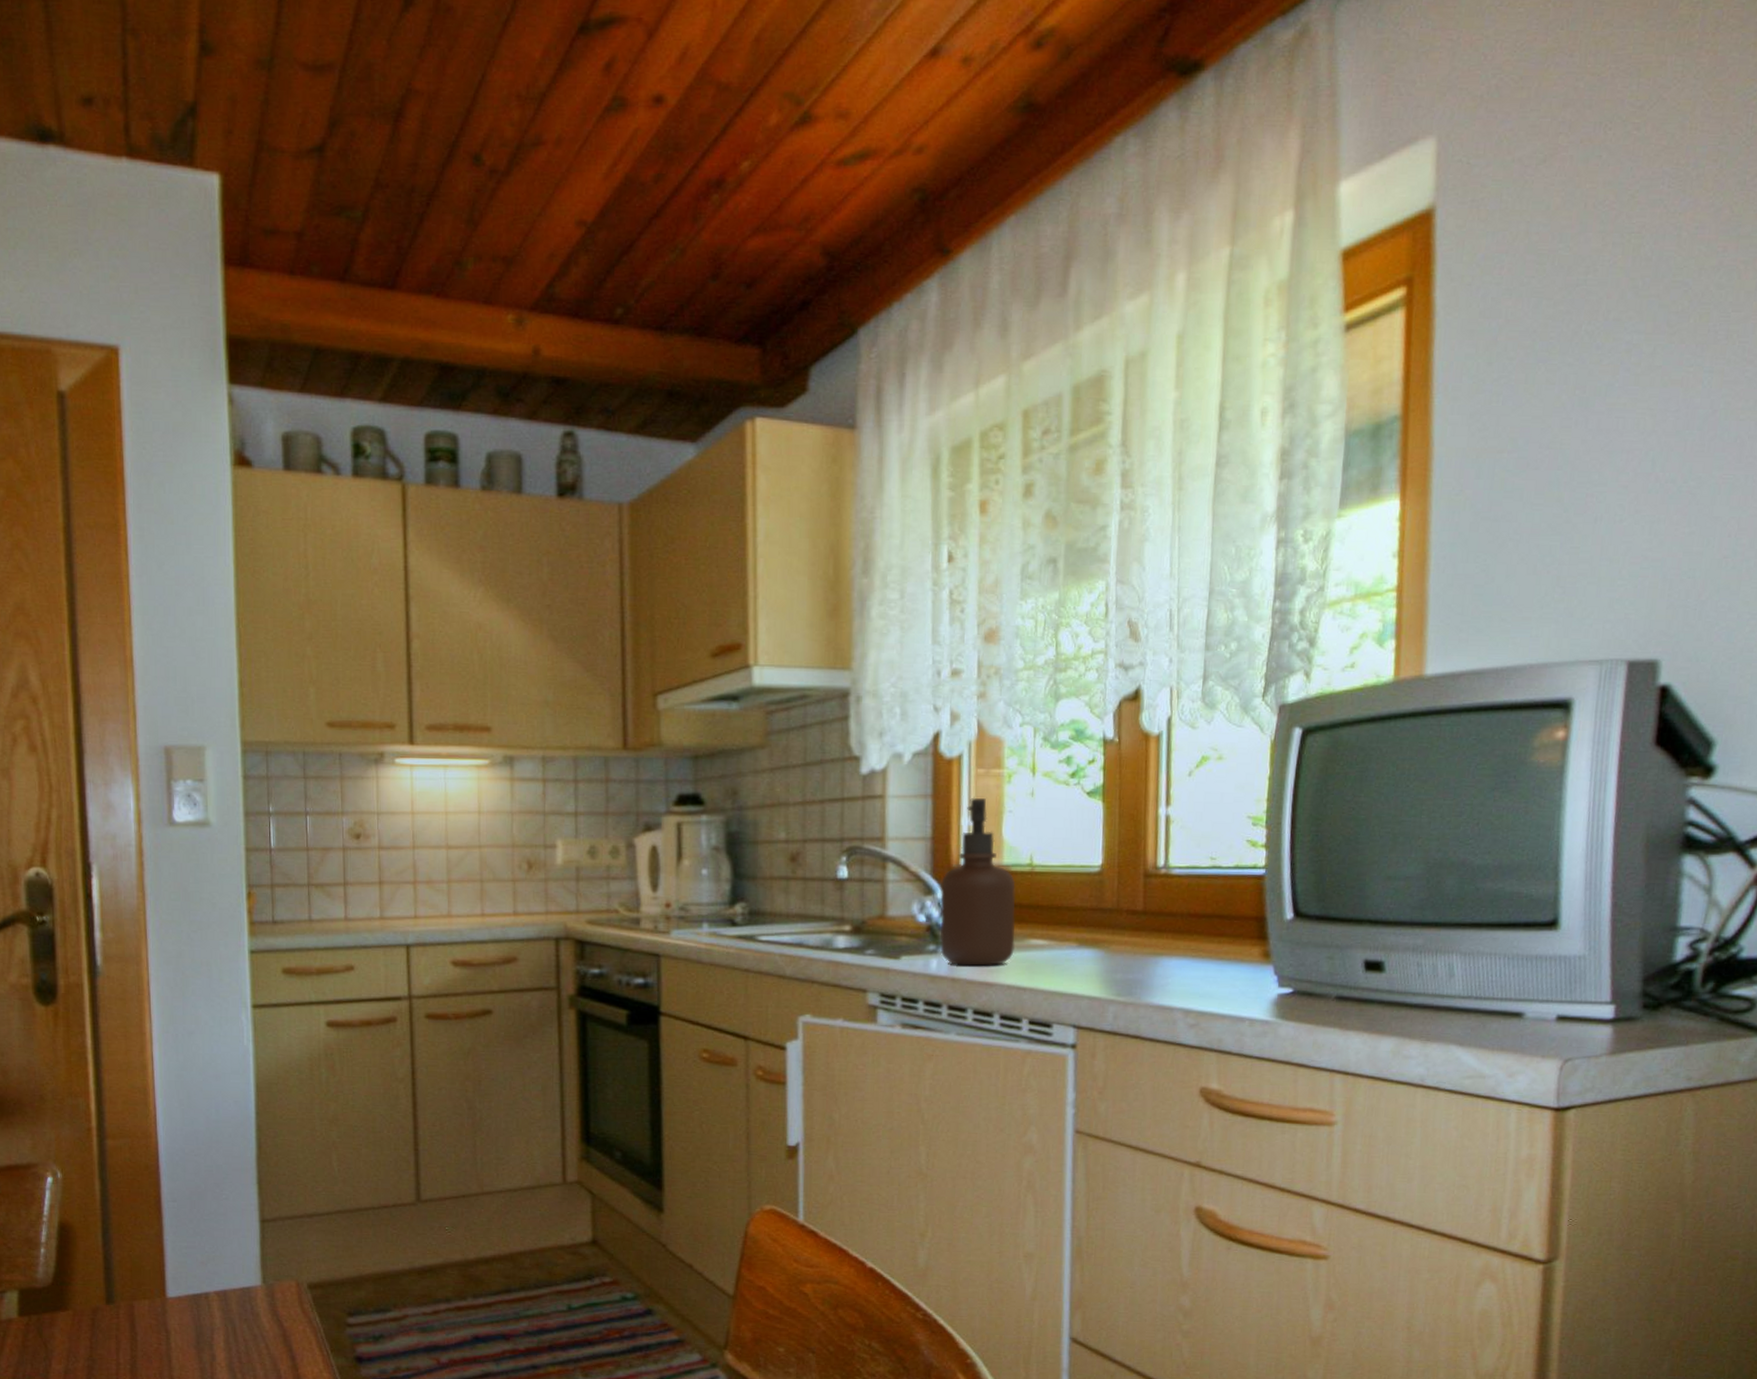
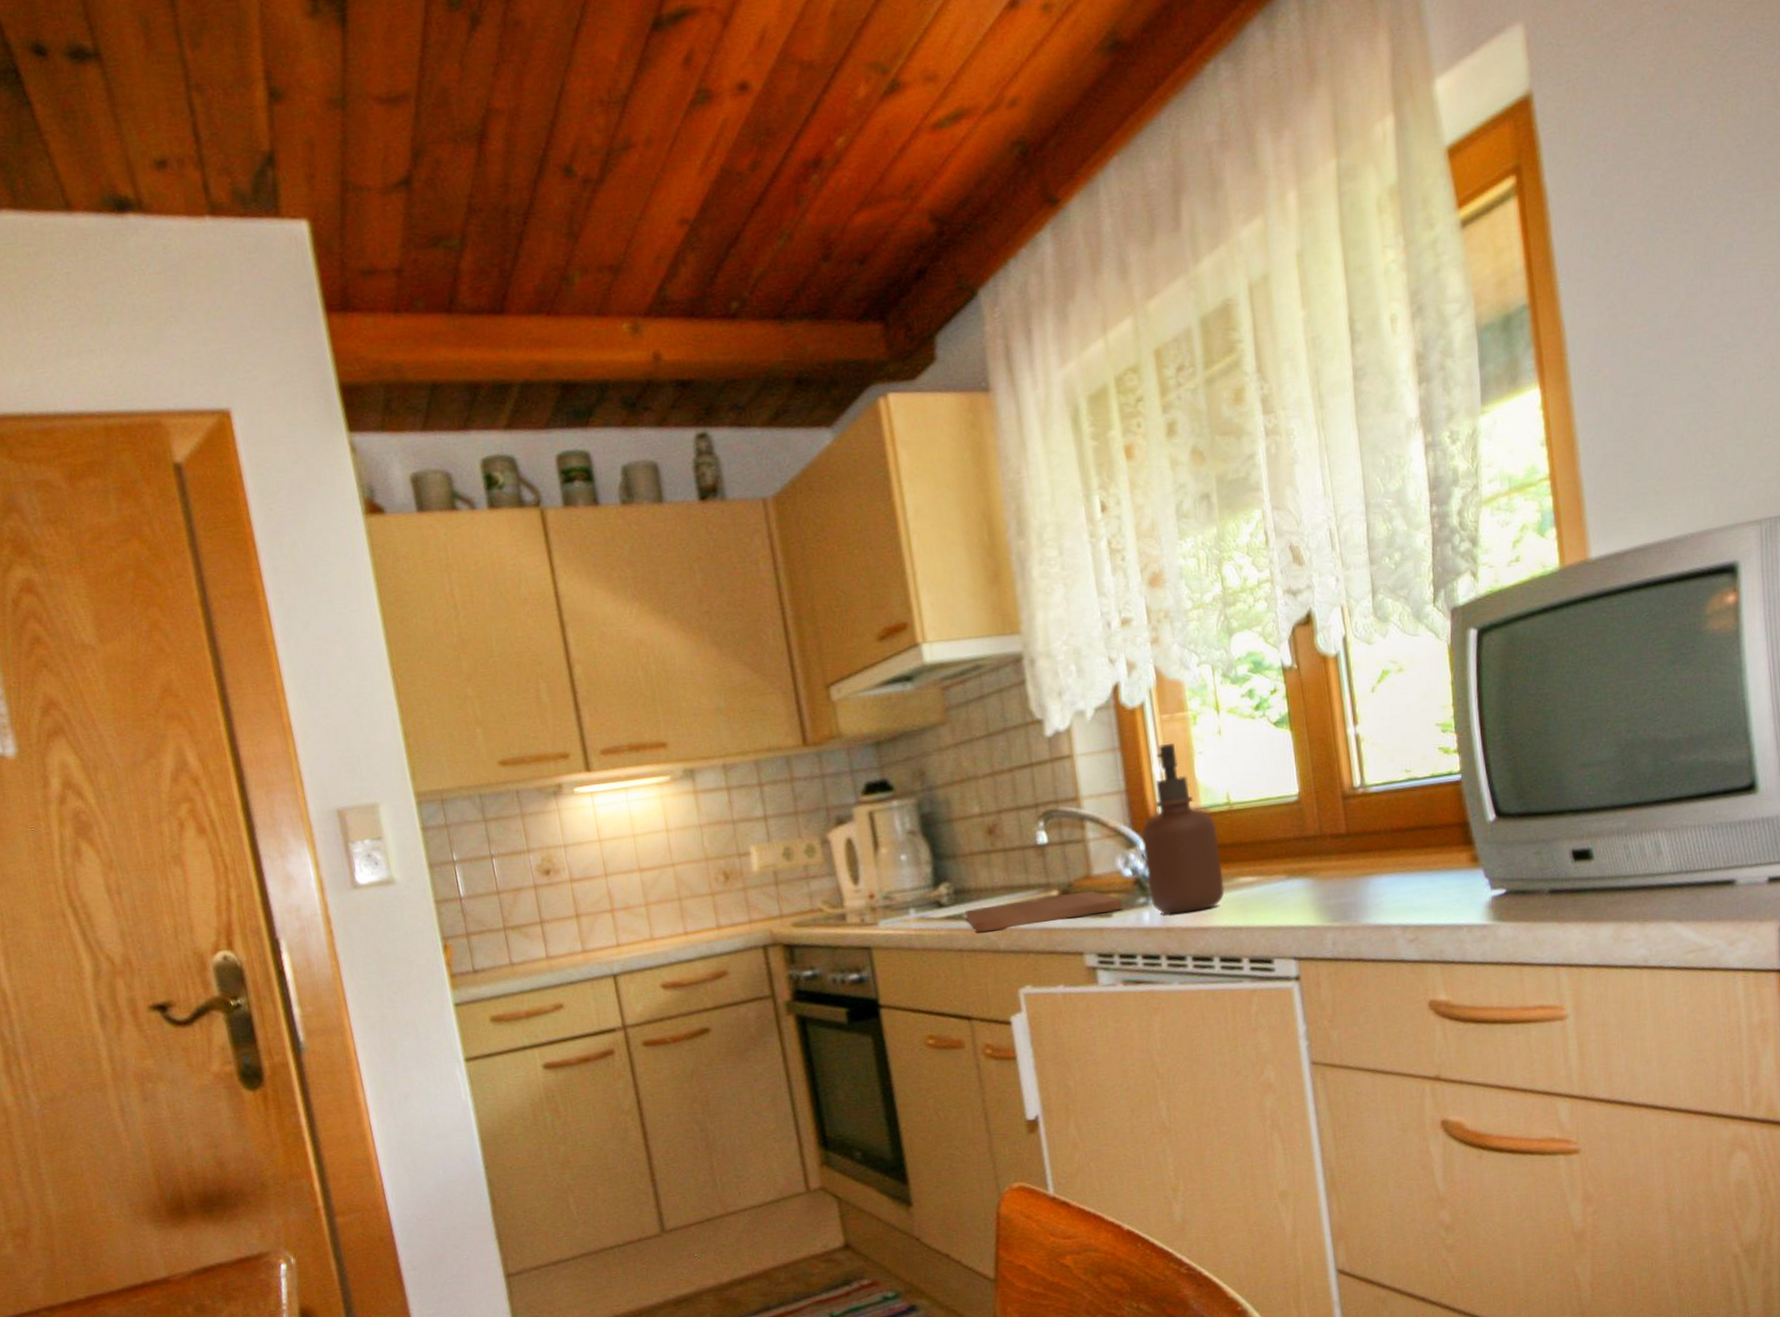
cutting board: none [756,930,912,956] -> present [965,890,1123,933]

